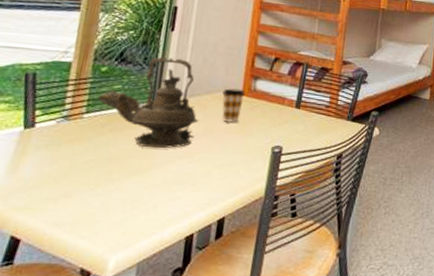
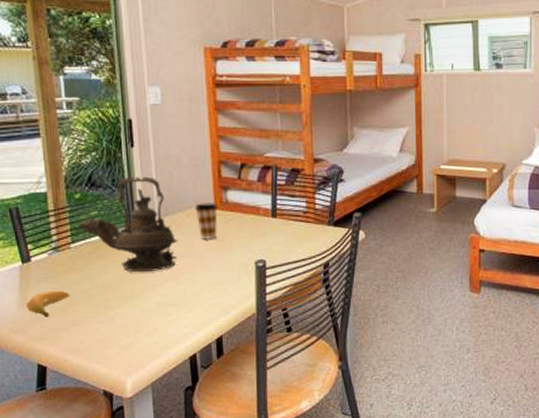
banana: none [15,158,69,186] -> present [25,290,69,317]

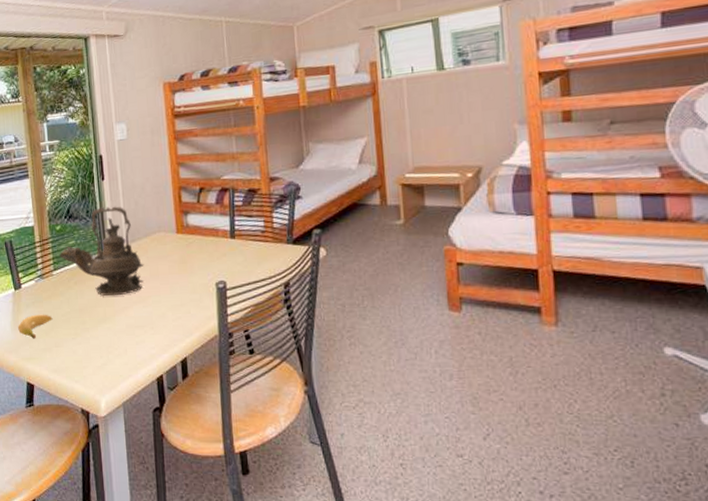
coffee cup: present [195,203,219,239] -> none [158,227,180,263]

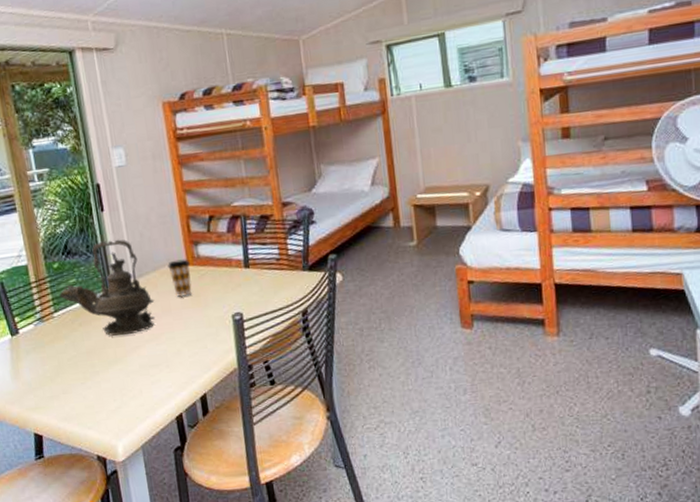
banana: present [17,314,52,339] -> none [18,359,57,387]
coffee cup: none [158,227,180,263] -> present [168,259,192,297]

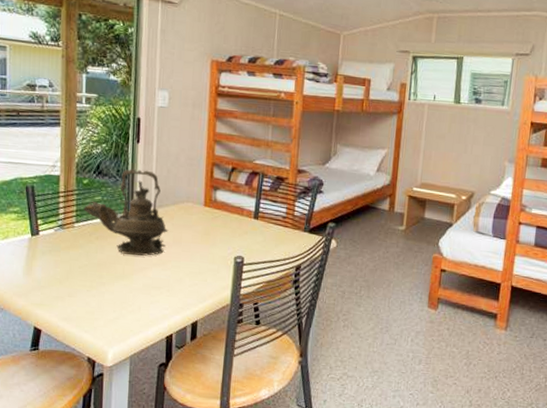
coffee cup: present [168,259,192,297] -> none [187,199,208,233]

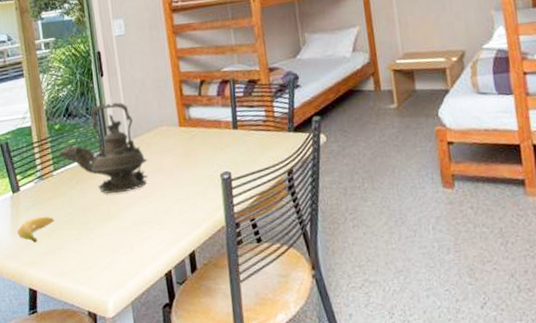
banana: none [30,262,68,286] -> present [17,216,54,243]

